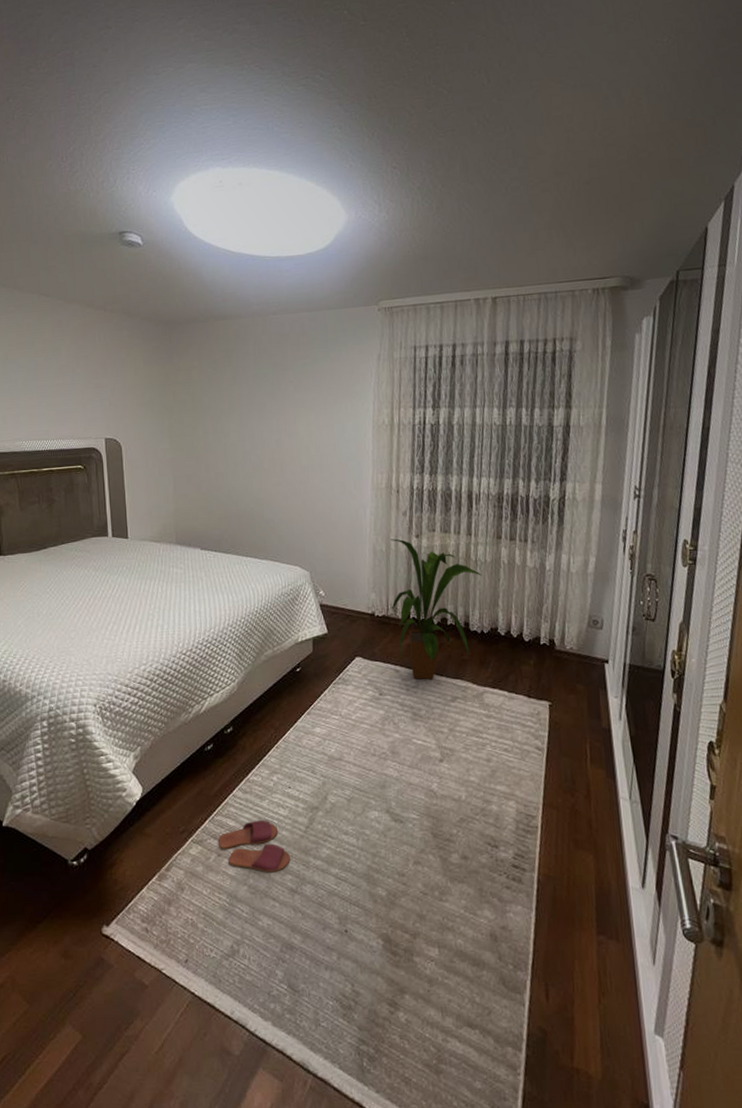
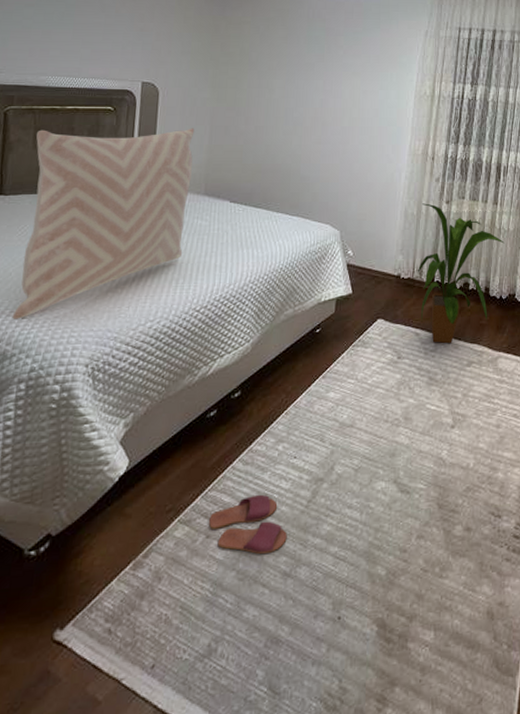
pillow: none [21,479,164,666] -> present [12,128,195,319]

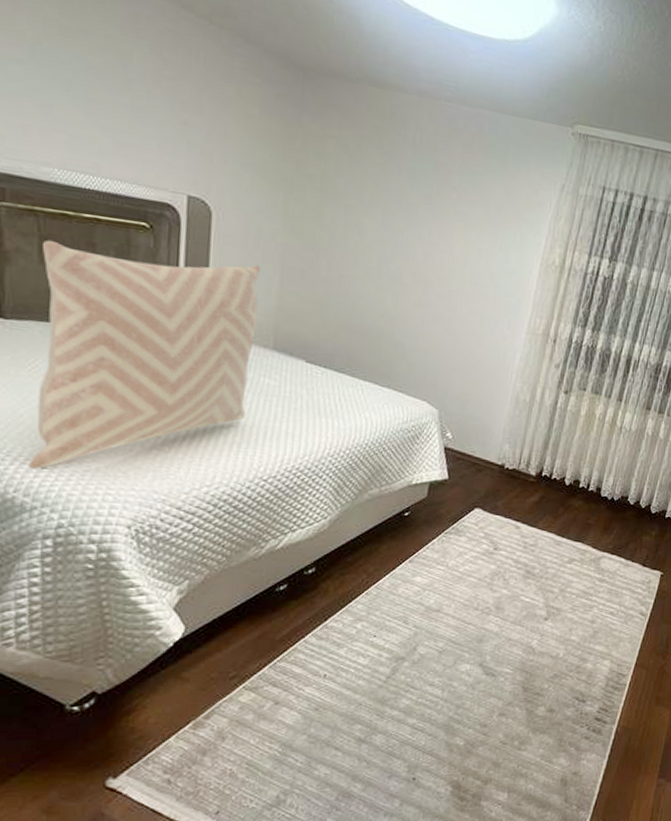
slippers: present [209,494,287,555] -> none [278,668,363,722]
house plant: present [417,203,505,344] -> none [523,390,624,540]

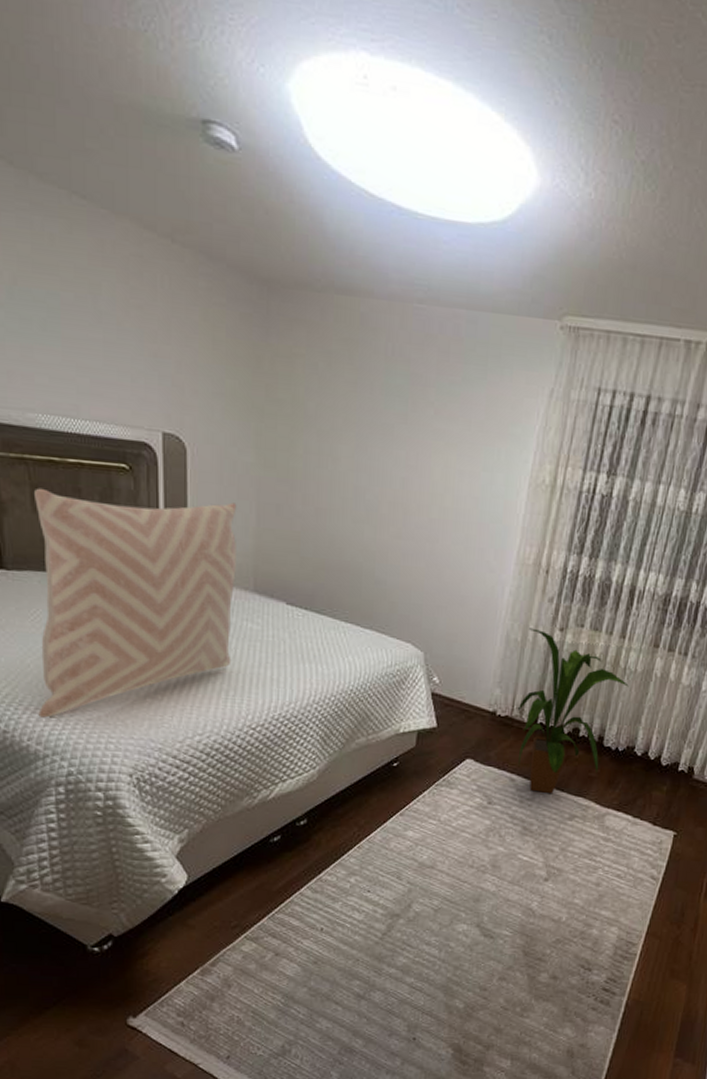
house plant: none [523,390,624,540] -> present [517,628,629,794]

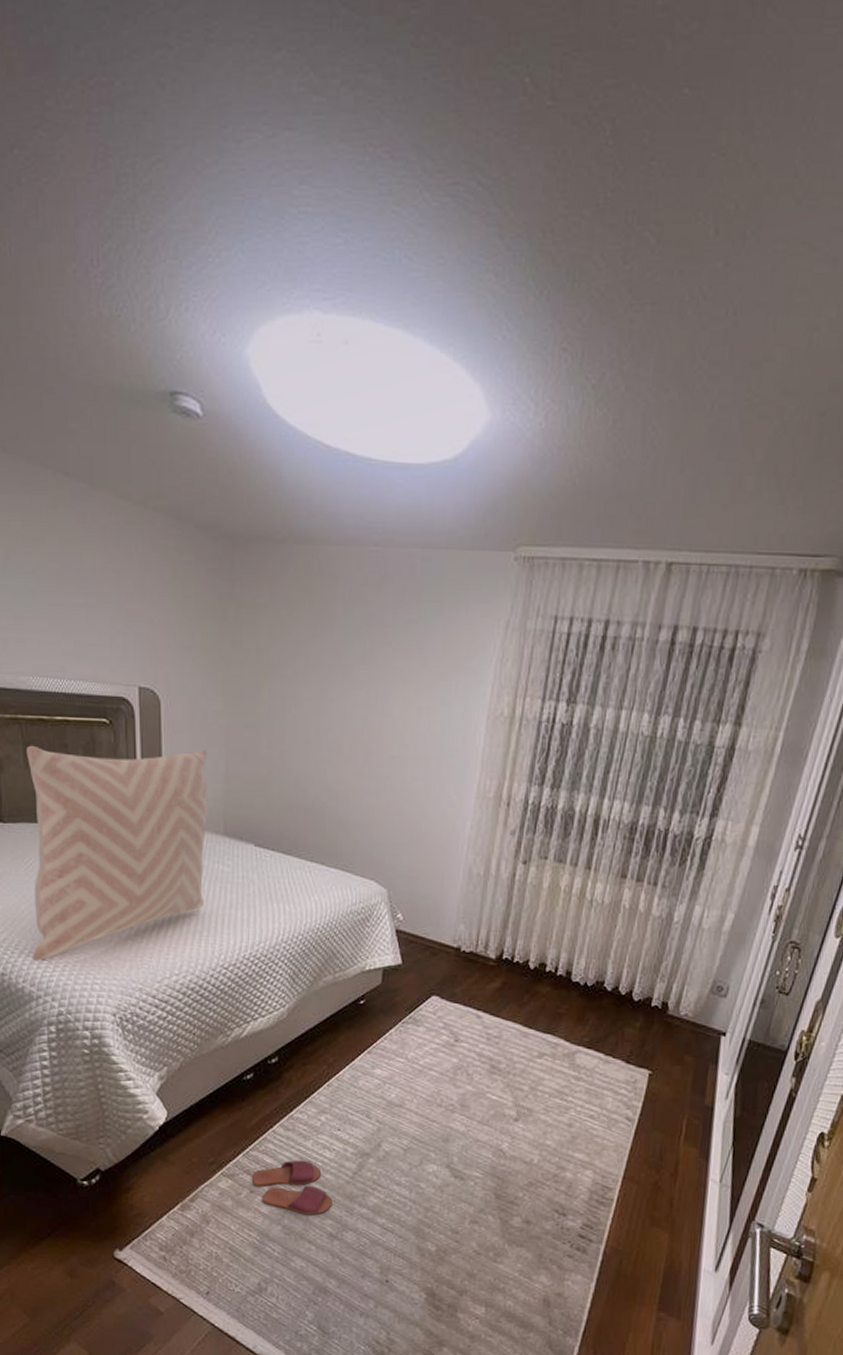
slippers: none [278,922,361,977] -> present [252,1160,332,1215]
house plant: present [517,628,629,794] -> none [481,862,596,1032]

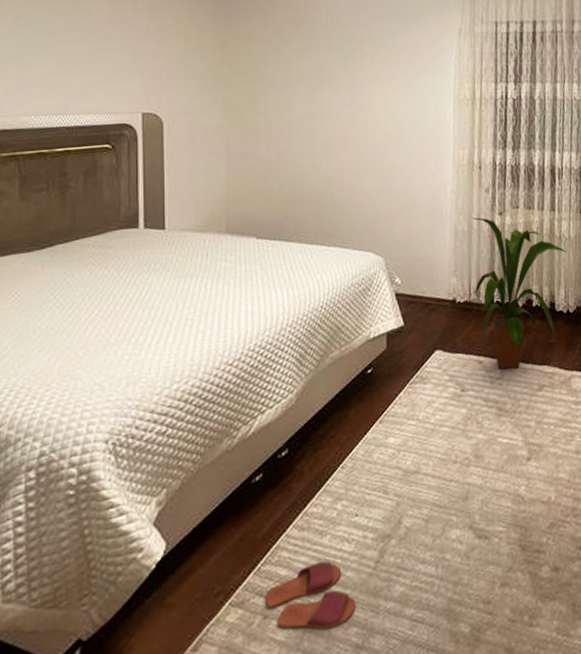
pillow: present [27,745,207,961] -> none [12,159,209,399]
house plant: none [481,862,596,1032] -> present [473,217,567,370]

